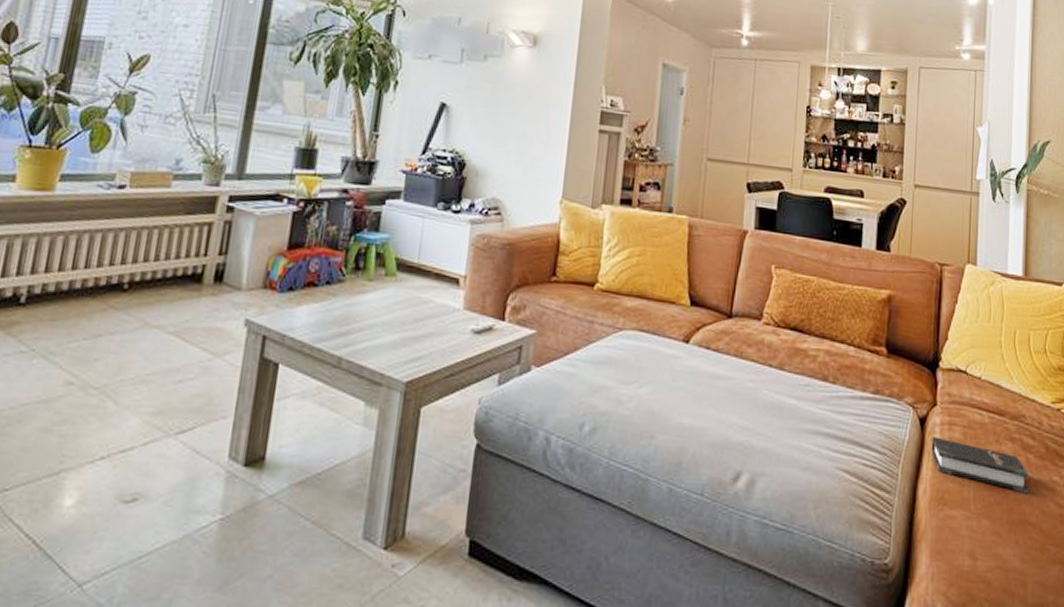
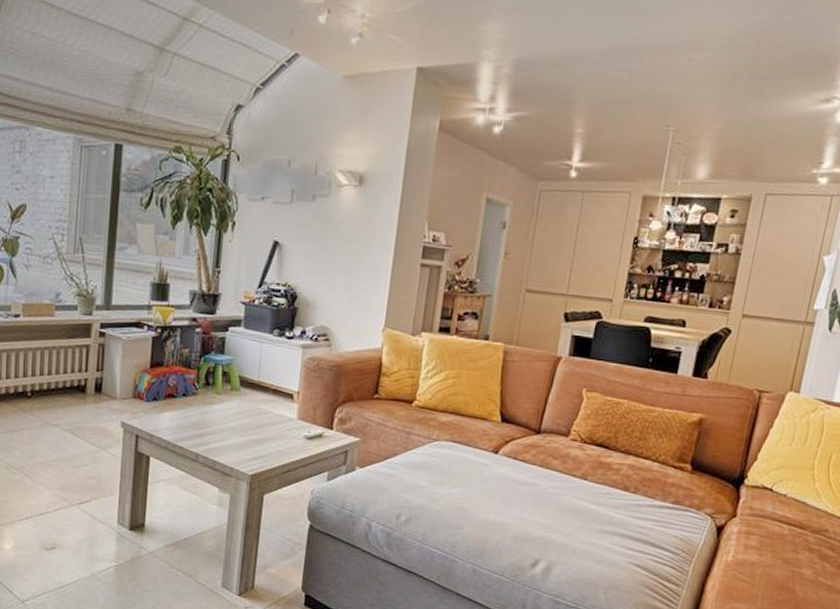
hardback book: present [931,437,1029,494] -> none [724,543,823,596]

